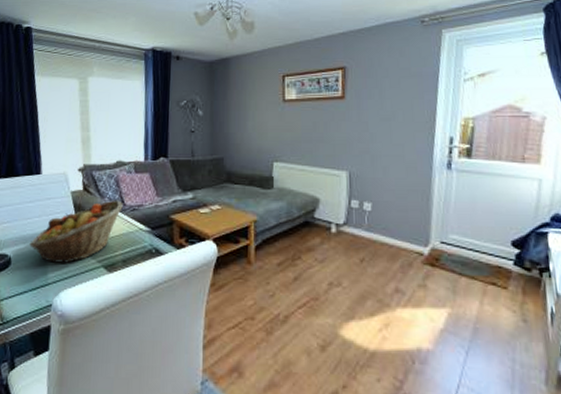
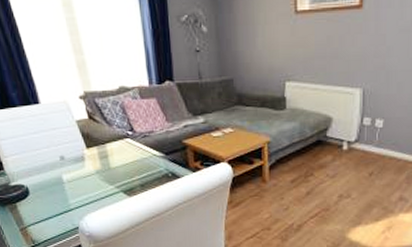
fruit basket: present [29,200,123,263] -> none [43,127,133,190]

